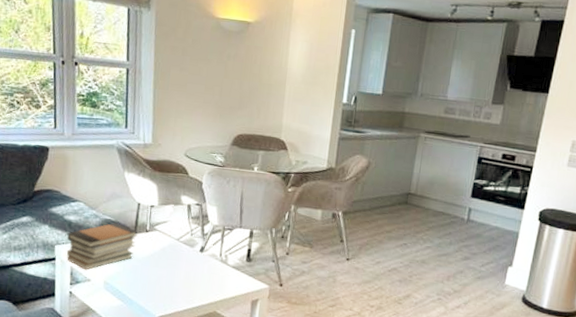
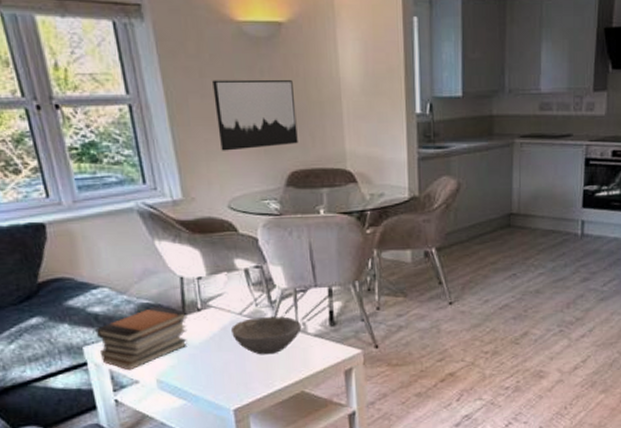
bowl: none [168,244,224,277] -> present [230,316,302,355]
wall art: none [187,58,251,114] -> present [212,79,298,151]

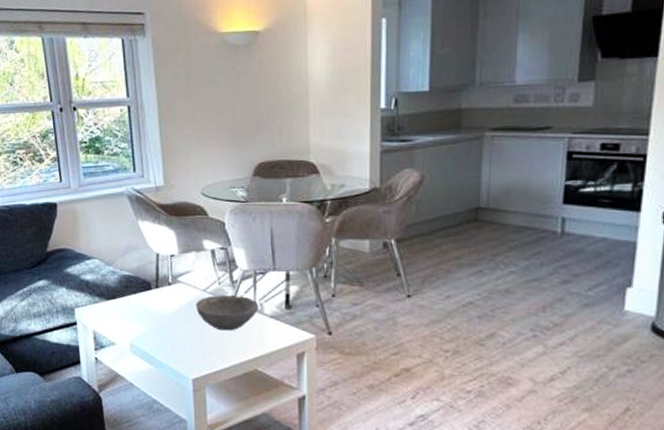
book stack: present [95,306,188,371] -> none [86,278,160,333]
wall art: present [212,79,298,151] -> none [196,81,266,144]

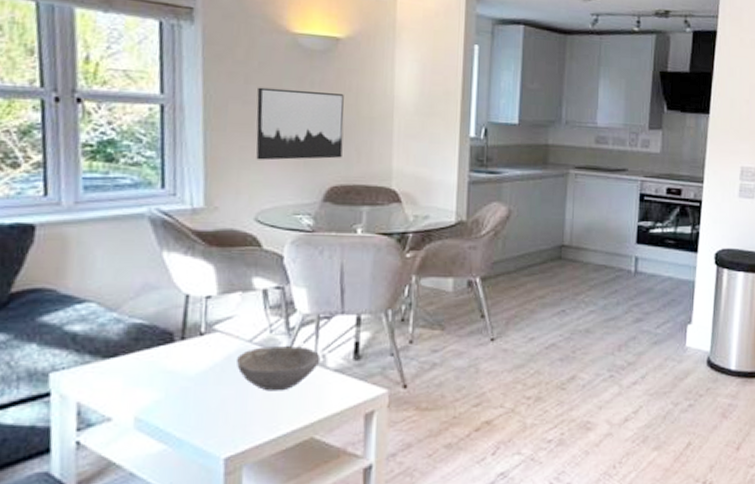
wall art: none [196,81,266,144] -> present [256,87,344,161]

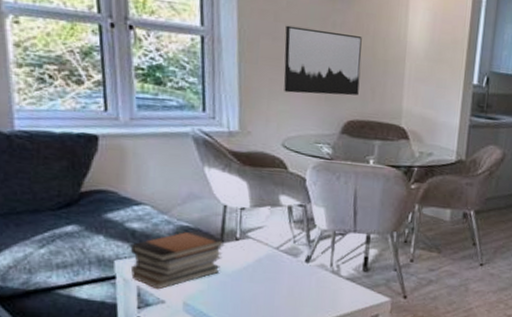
book stack: none [69,327,187,405] -> present [130,230,225,290]
bowl: present [235,346,321,391] -> none [265,254,336,292]

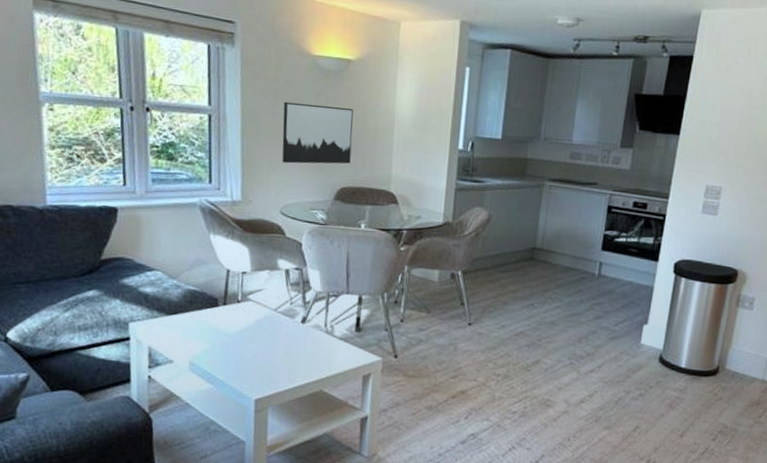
book stack: present [130,230,225,290] -> none [143,293,228,350]

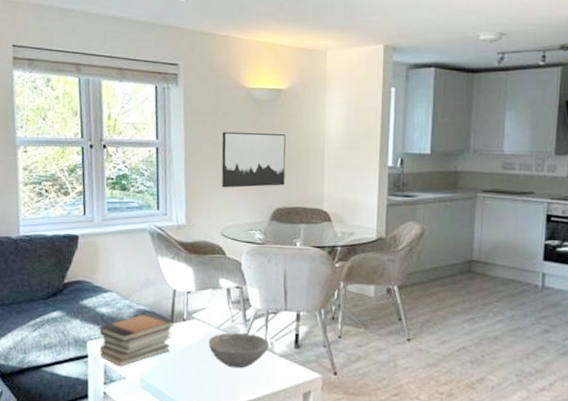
book stack: none [143,293,228,350] -> present [99,313,175,367]
bowl: none [264,315,329,352] -> present [208,332,269,369]

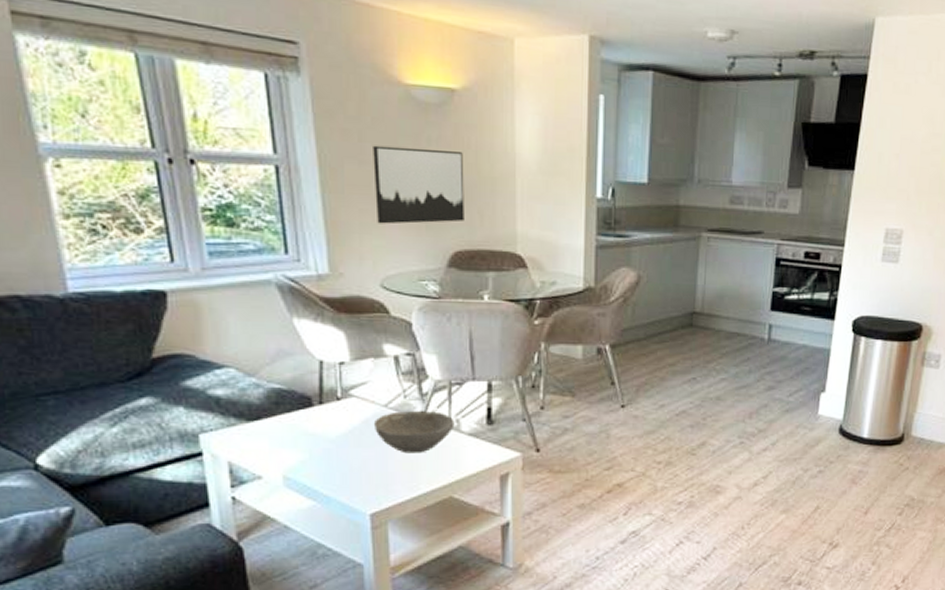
book stack: present [99,313,175,367] -> none [215,392,325,464]

